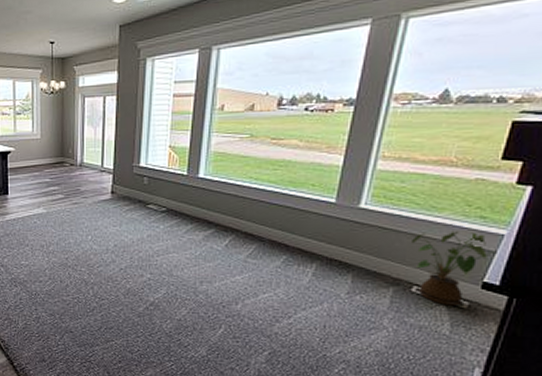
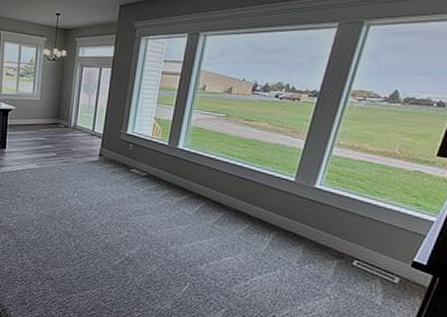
house plant: present [412,230,497,306] -> none [356,214,427,280]

